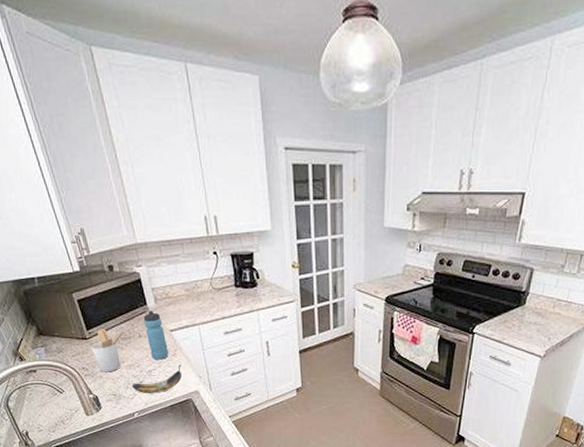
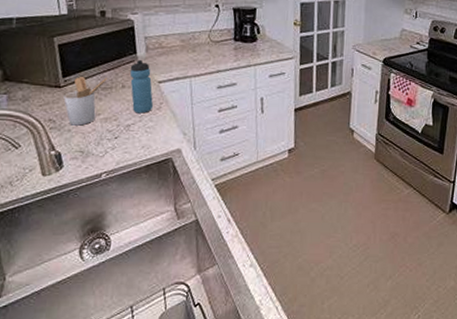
banana: present [132,365,183,393] -> none [104,119,165,151]

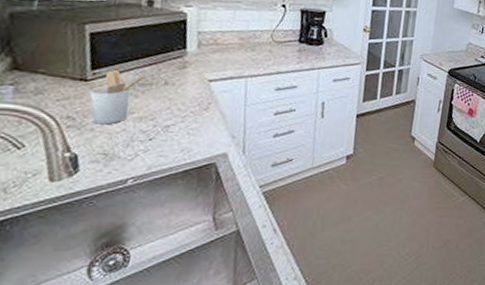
water bottle: present [129,60,153,114] -> none [174,56,202,114]

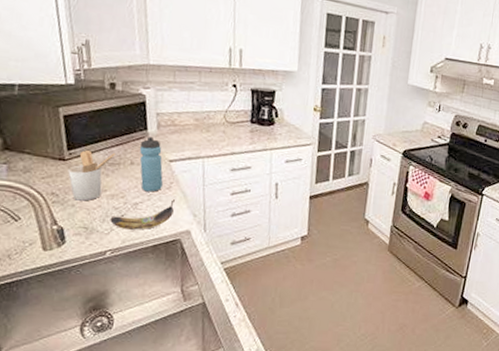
banana: none [135,121,212,155] -> present [110,199,175,230]
water bottle: none [174,56,202,114] -> present [139,137,163,192]

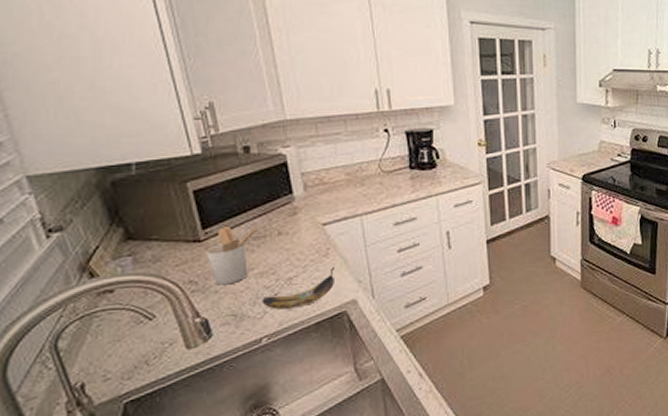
water bottle: present [139,137,163,192] -> none [286,201,318,263]

